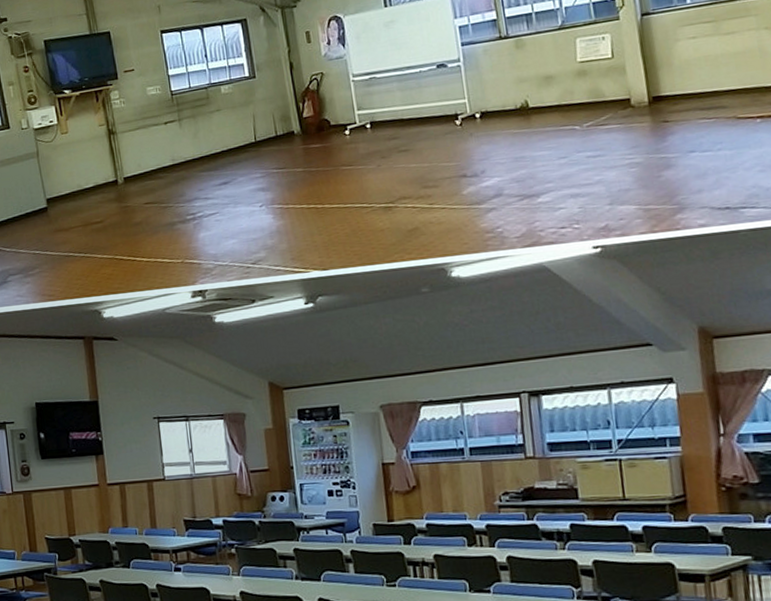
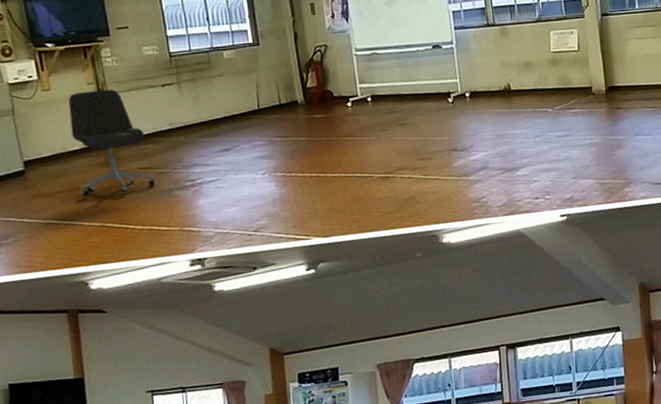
office chair: none [83,129,160,231] -> present [68,89,156,197]

